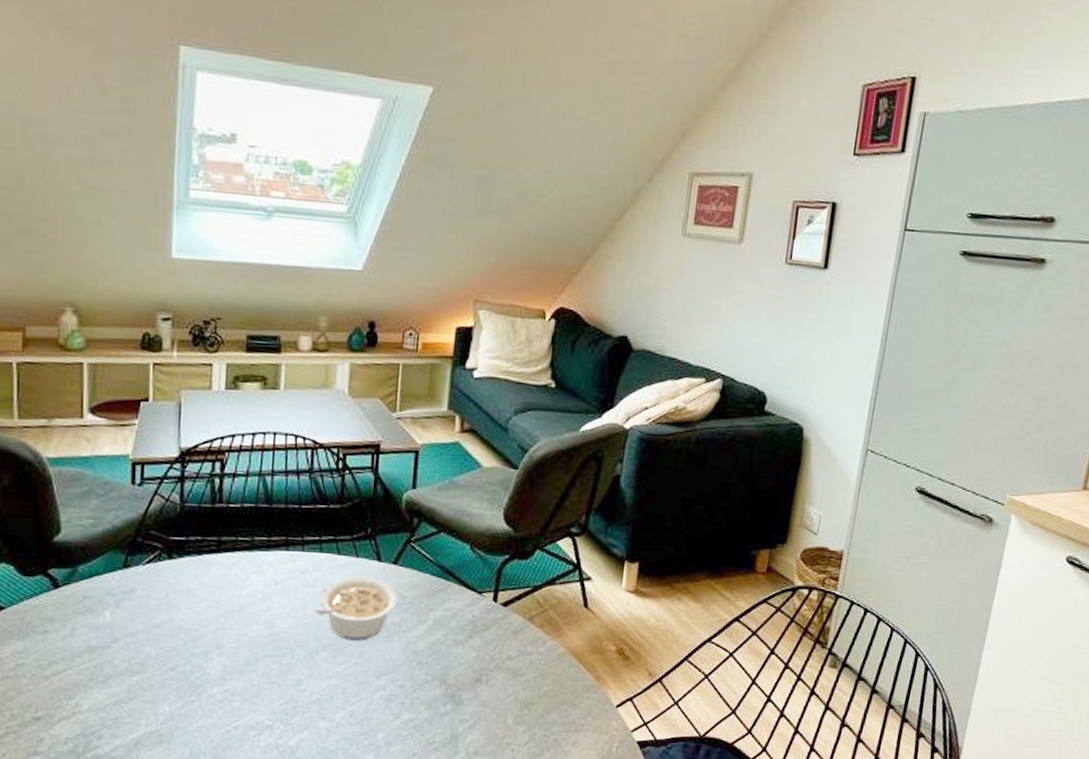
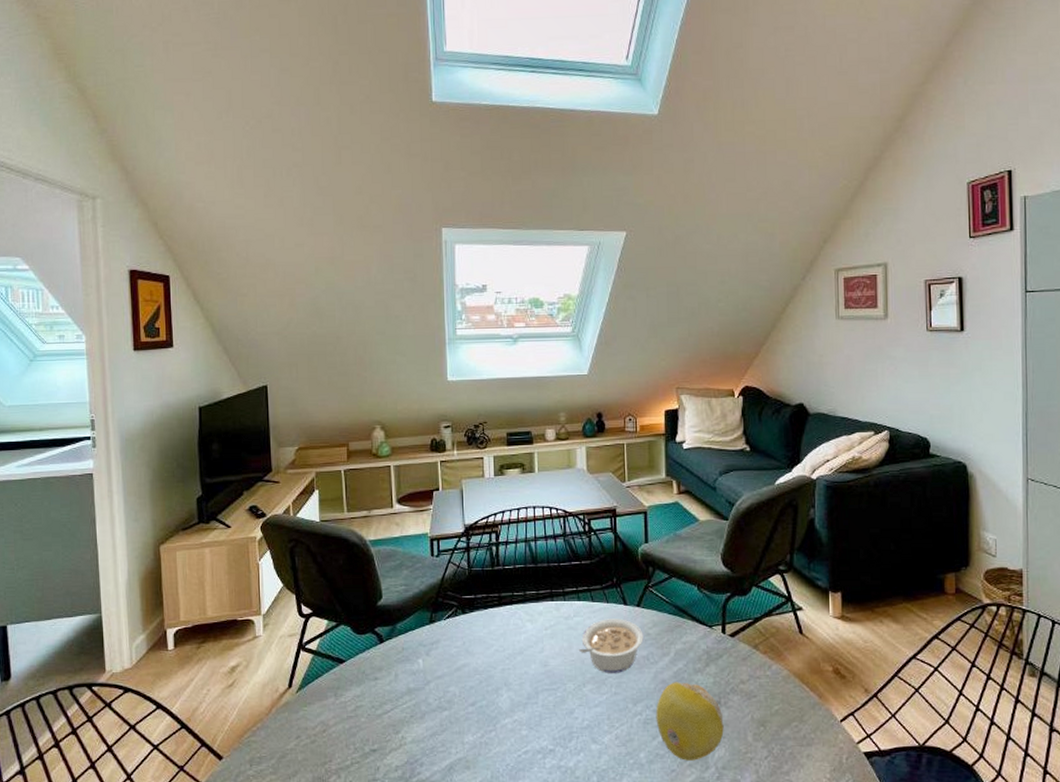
fruit: none [401,654,483,744] -> present [656,682,724,761]

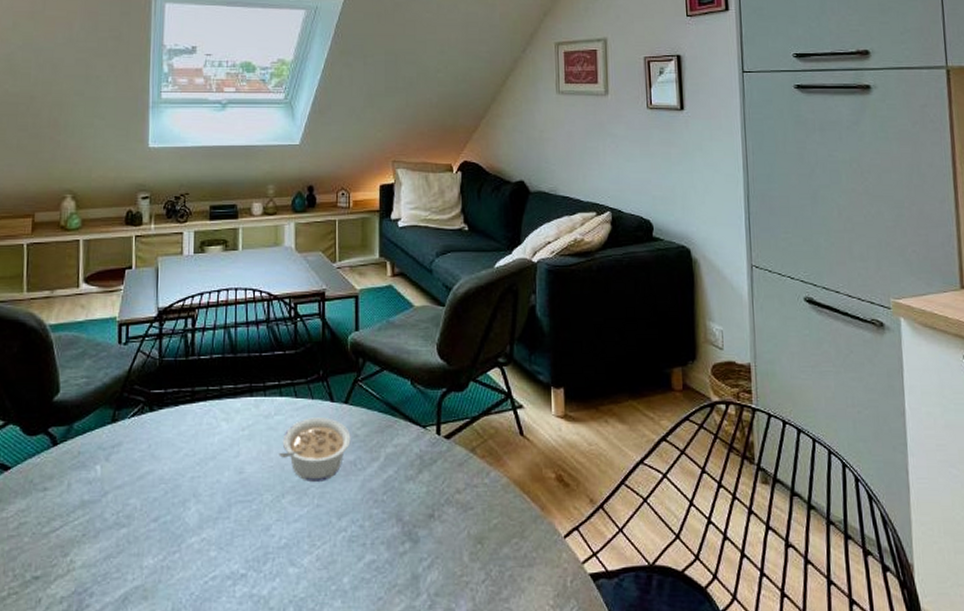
fruit: present [656,682,724,761] -> none [362,491,437,586]

